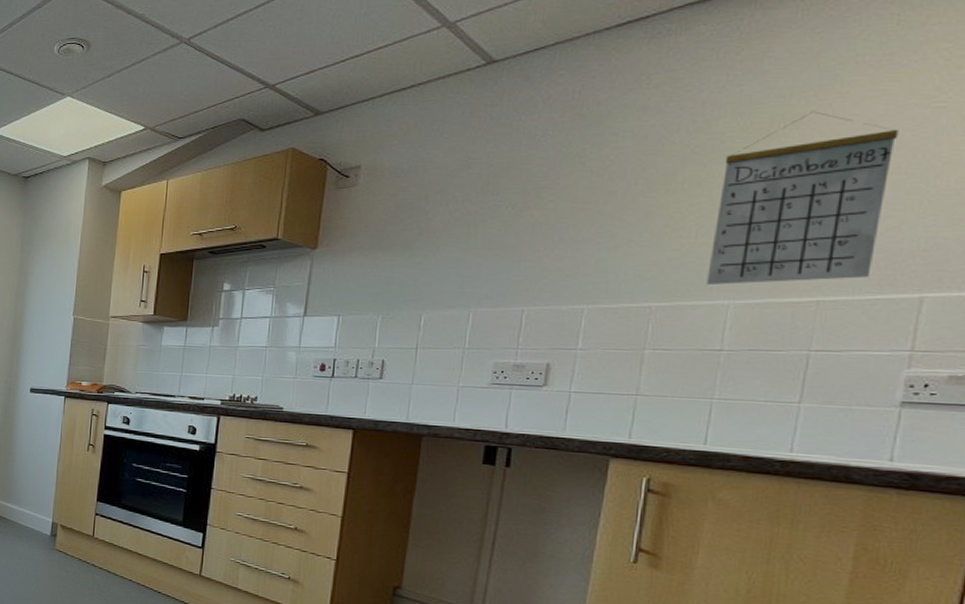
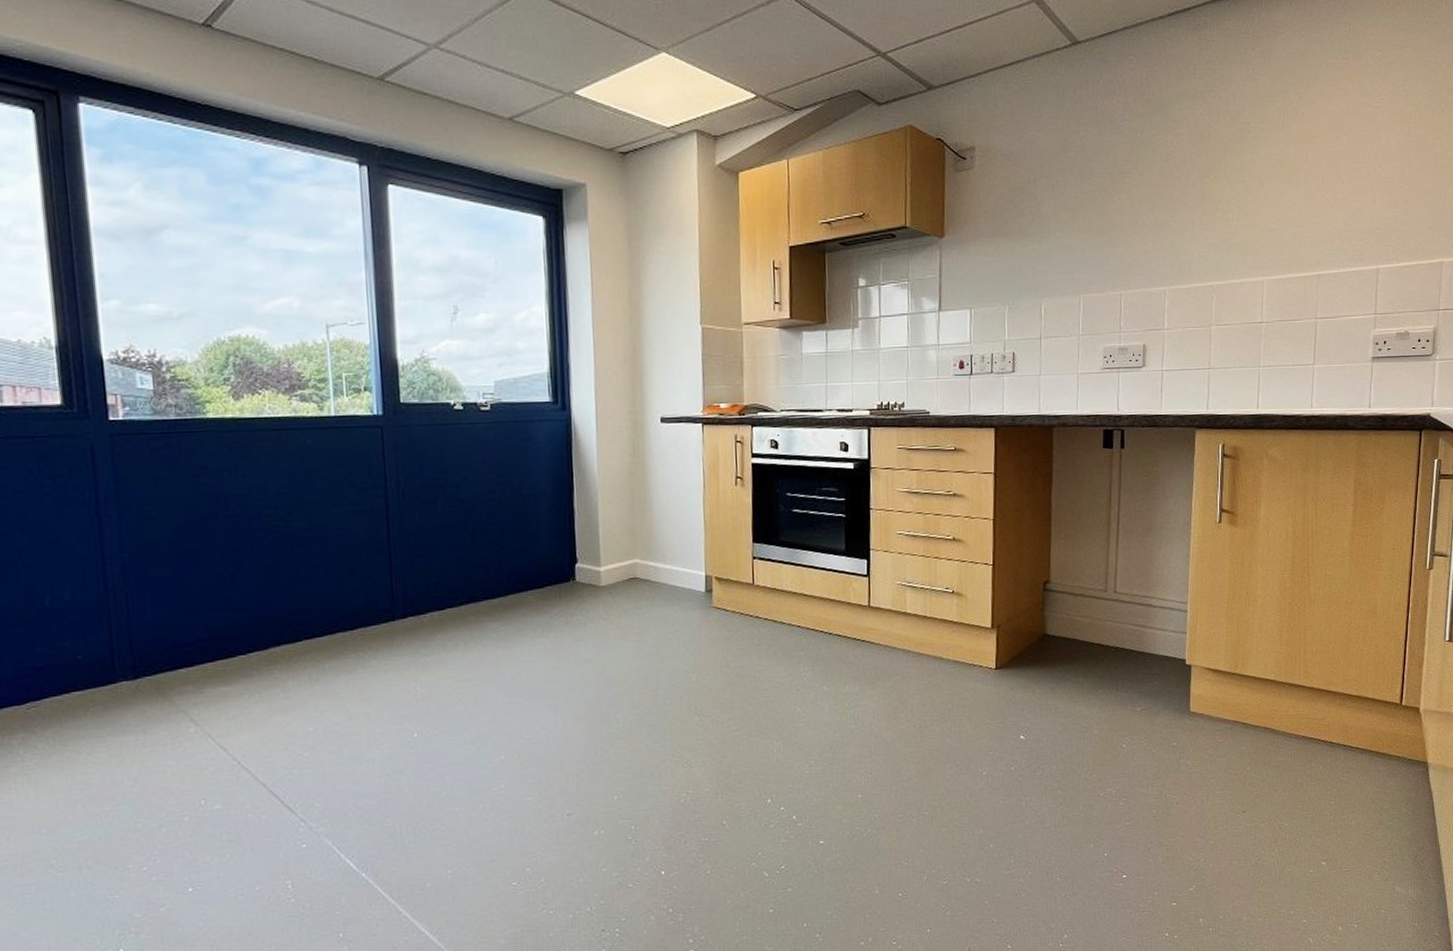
calendar: present [706,111,899,285] -> none [1248,106,1356,263]

